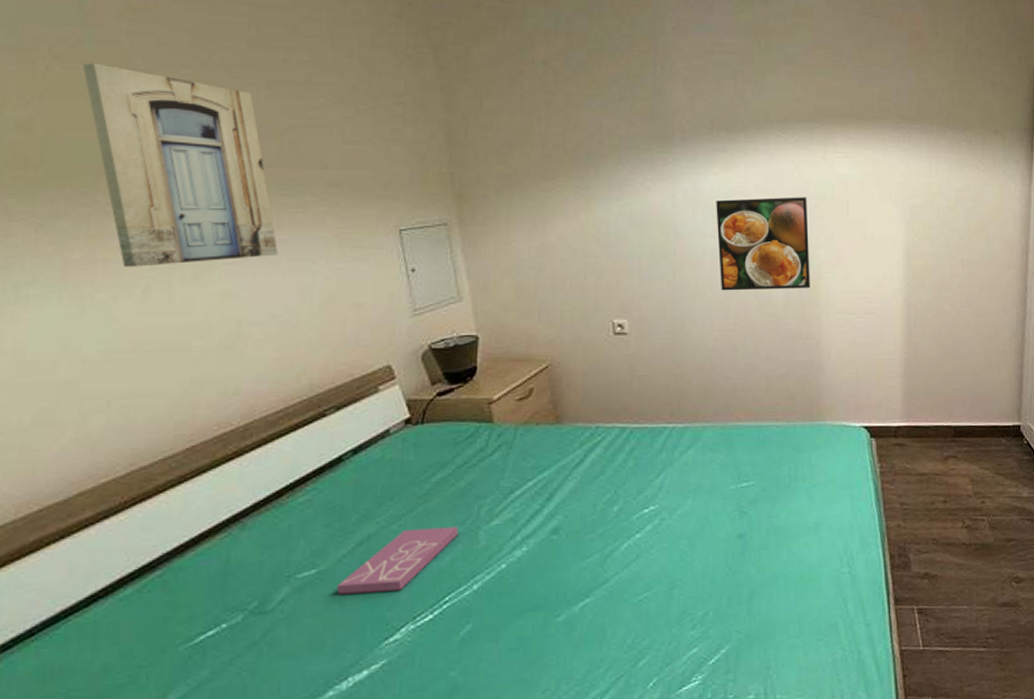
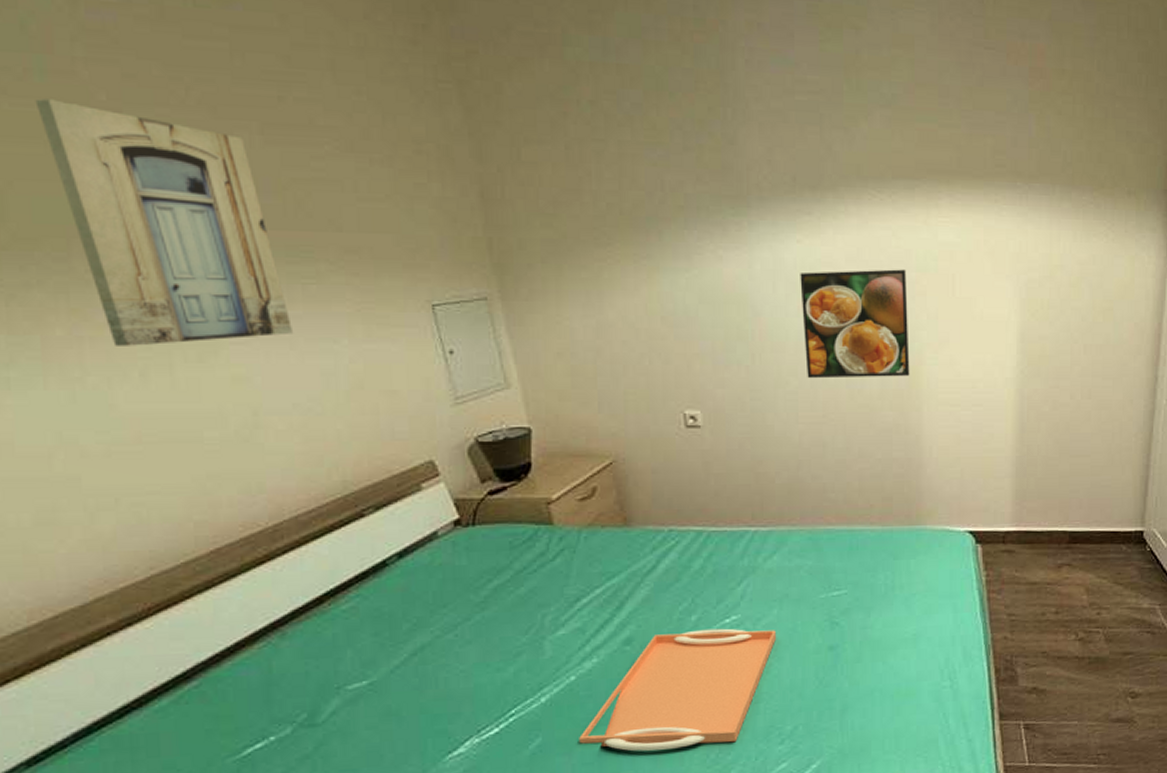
book: present [336,526,459,595] -> none [391,636,522,707]
serving tray: none [506,518,691,637] -> present [579,628,777,752]

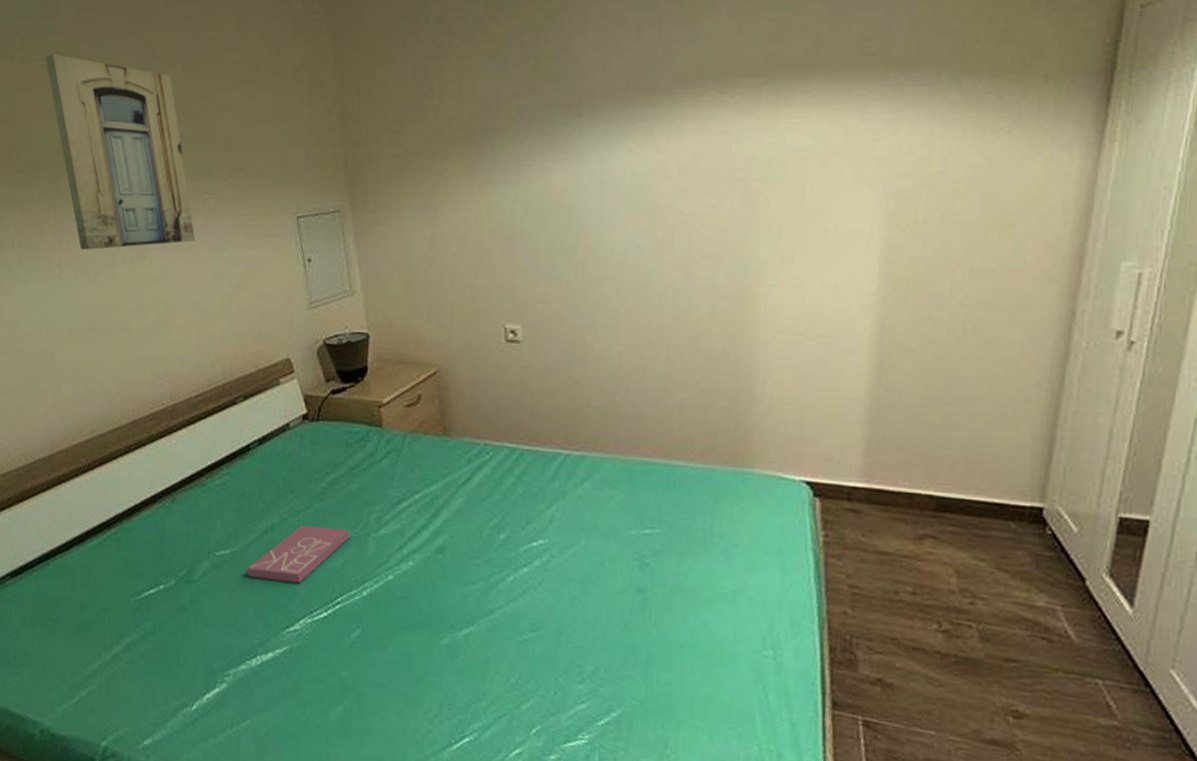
book: none [391,636,522,707] -> present [247,524,351,583]
serving tray: present [579,628,777,752] -> none [393,547,584,671]
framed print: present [800,269,910,379] -> none [628,178,747,299]

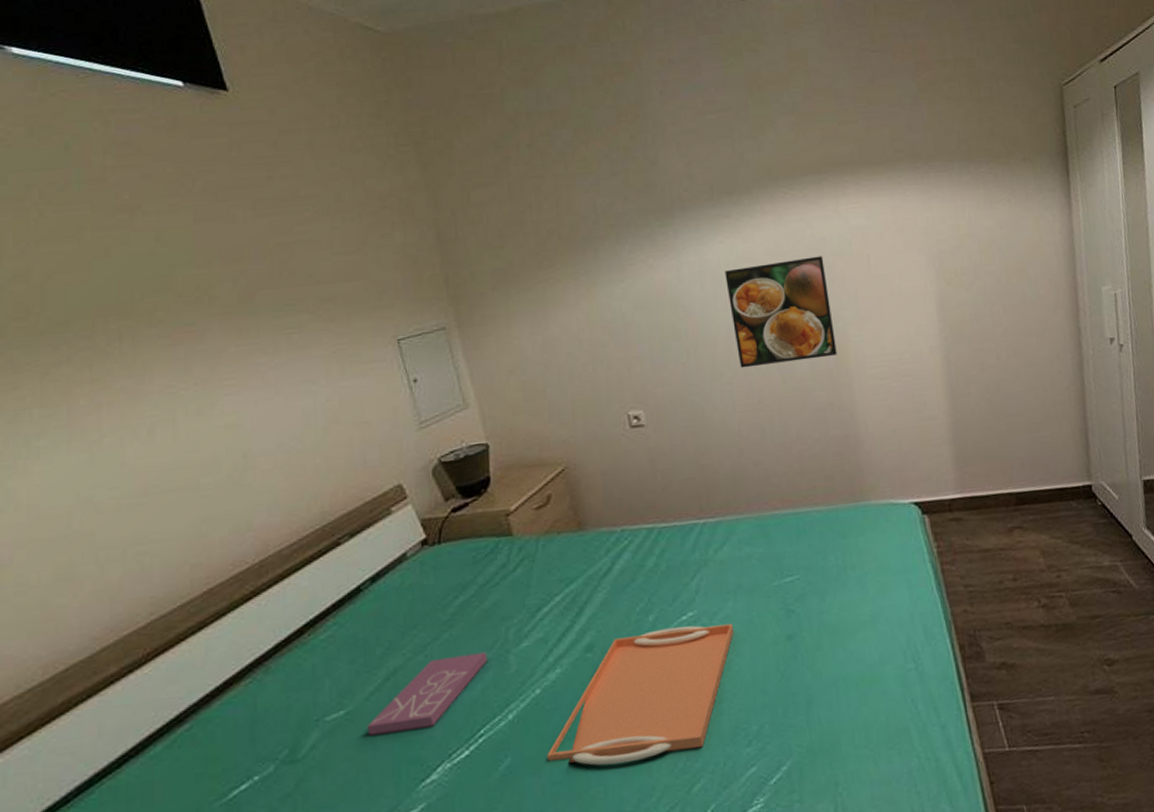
wall art: present [45,54,195,250] -> none [73,203,278,408]
serving tray: none [393,547,584,671] -> present [547,623,735,766]
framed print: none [628,178,747,299] -> present [725,256,837,368]

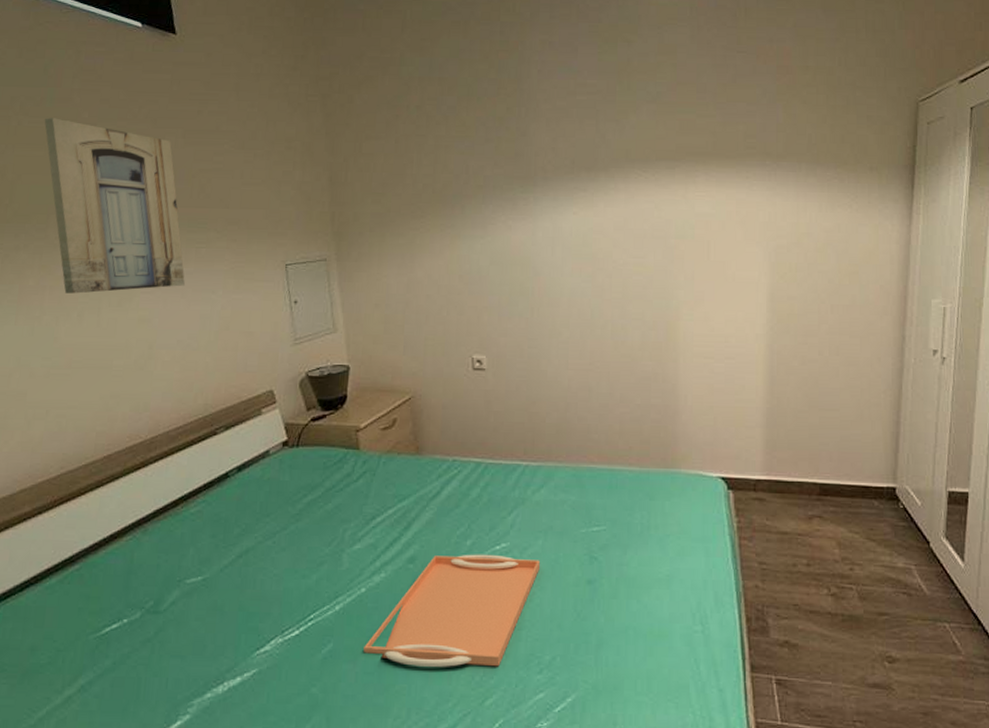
wall art: none [73,203,278,408] -> present [44,118,185,294]
book: present [367,651,488,736] -> none [218,546,325,604]
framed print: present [725,256,837,368] -> none [574,236,668,331]

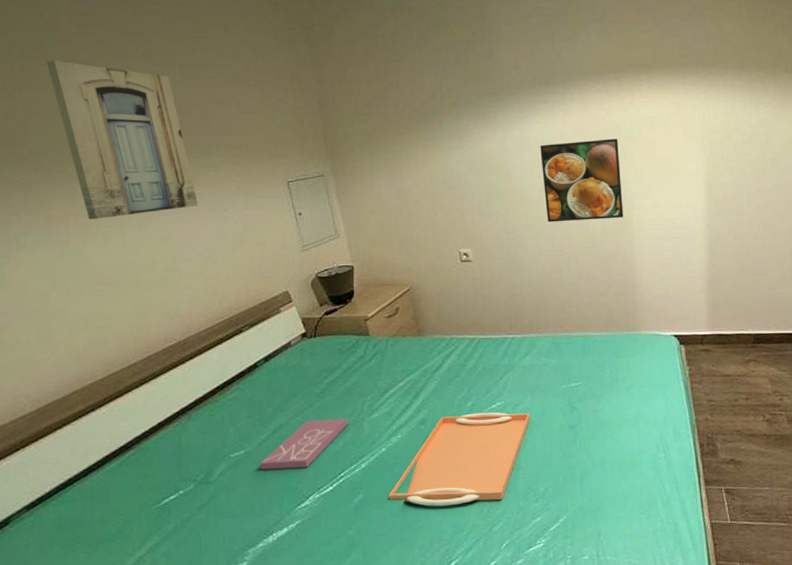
book: none [218,546,325,604] -> present [260,418,349,470]
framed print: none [574,236,668,331] -> present [540,138,624,223]

